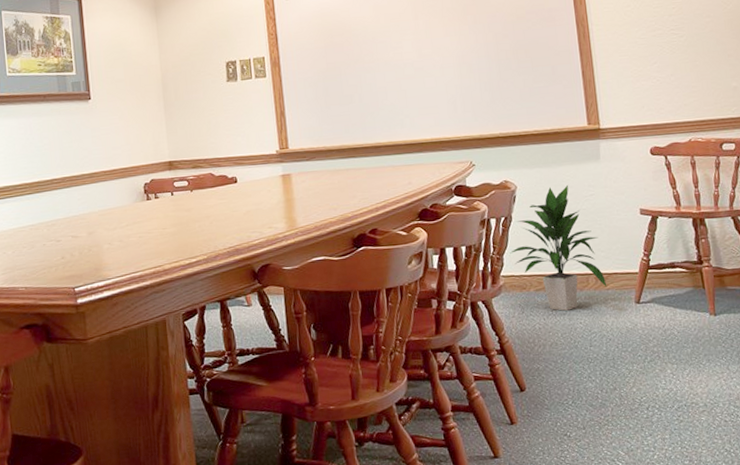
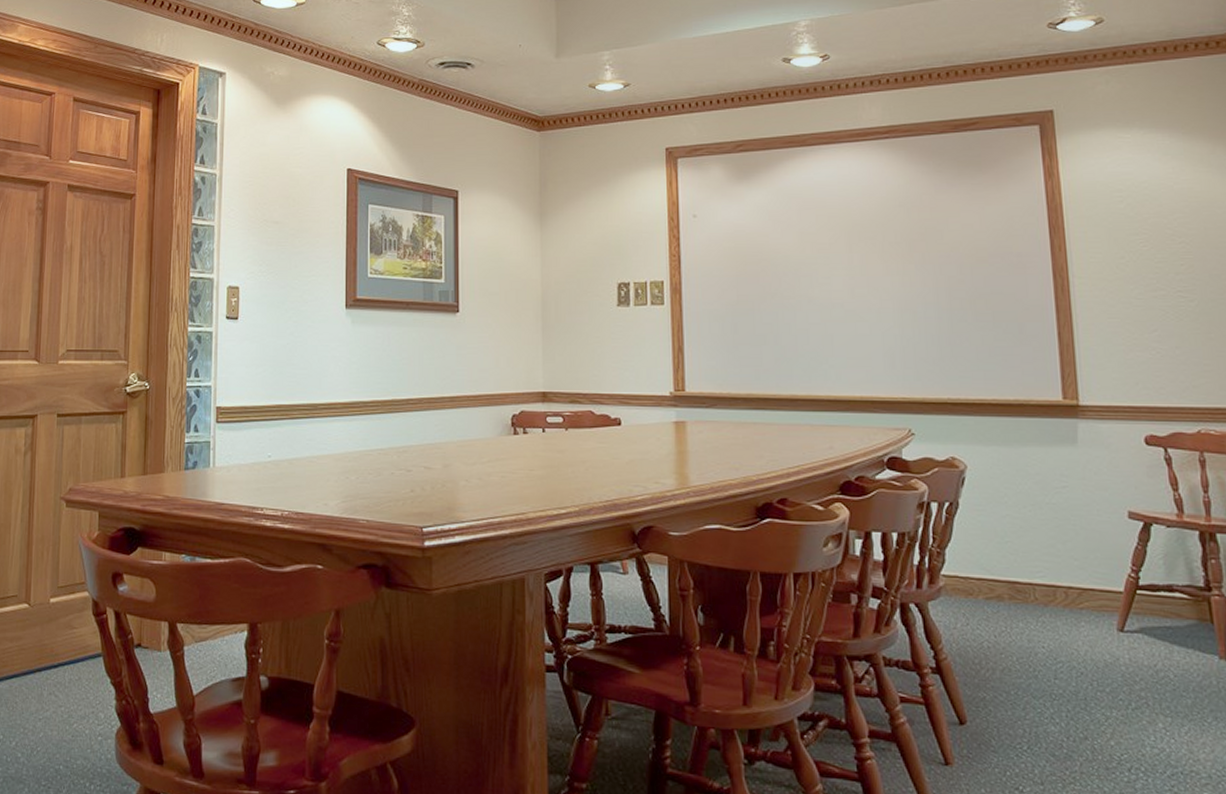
indoor plant: present [510,184,608,311] -> none [954,470,1081,629]

